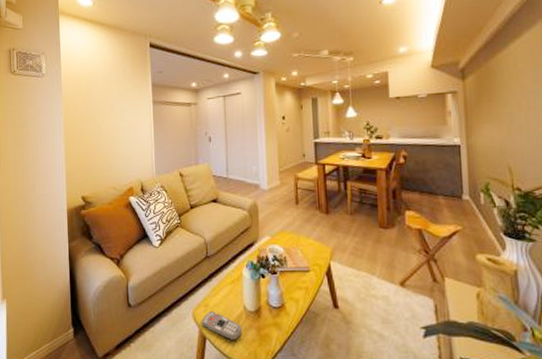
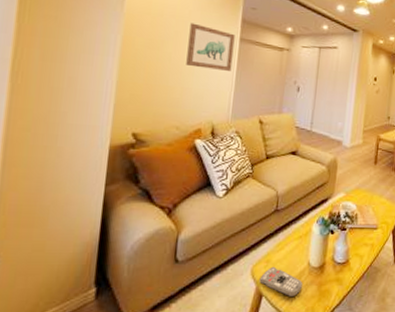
wall art: none [112,95,150,134] -> present [186,22,235,71]

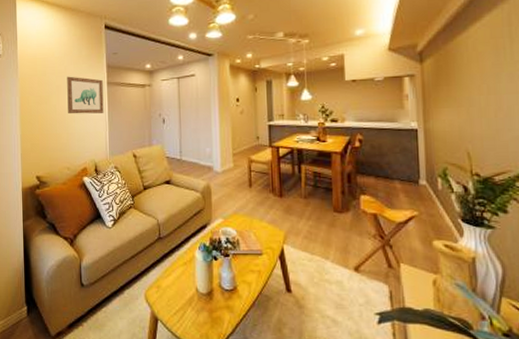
remote control: present [259,266,302,298] -> none [153,292,193,323]

